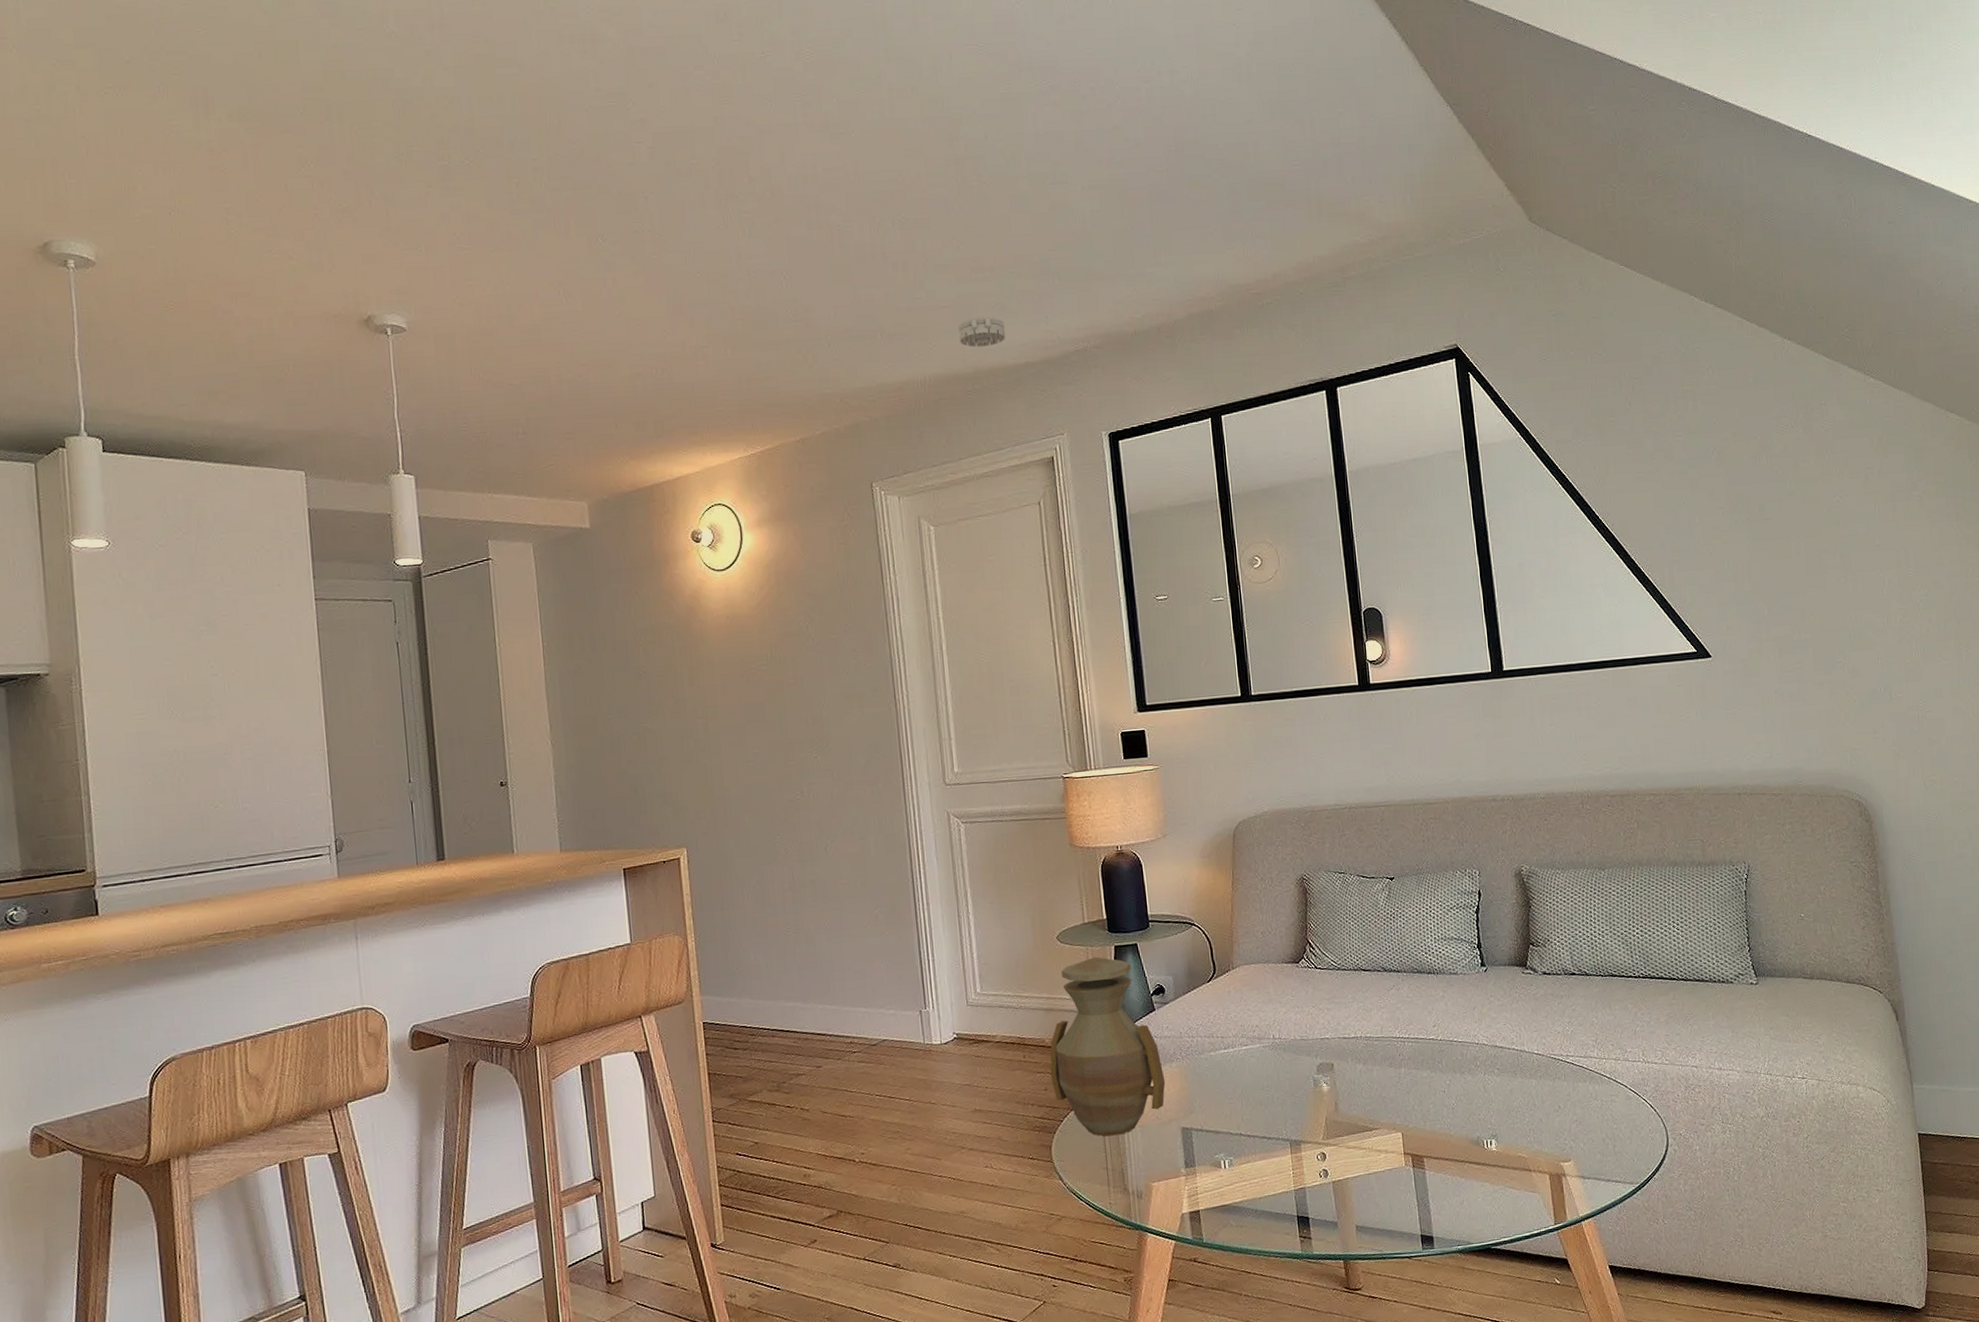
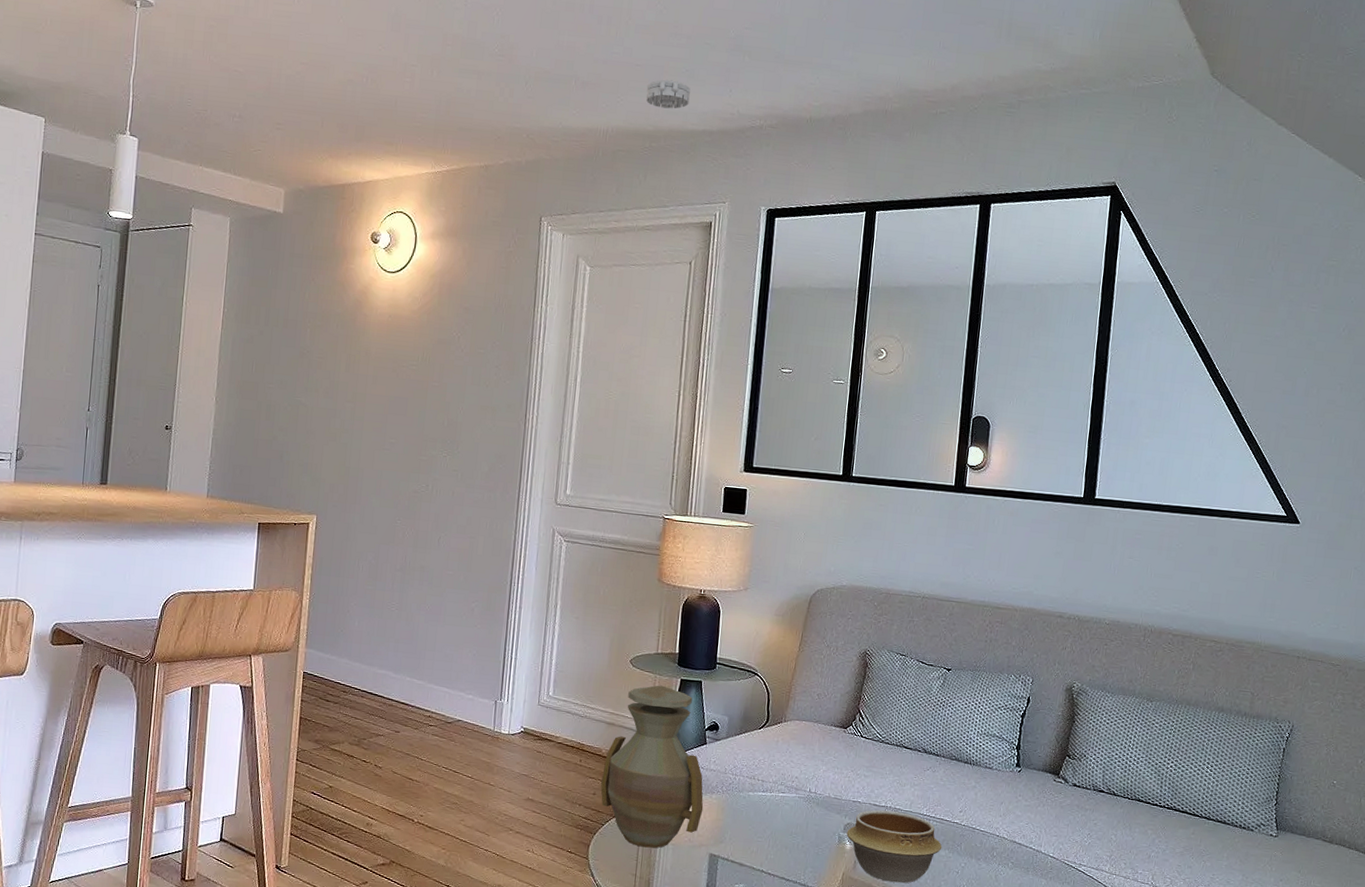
bowl: none [1321,1039,1423,1118] -> present [846,810,943,884]

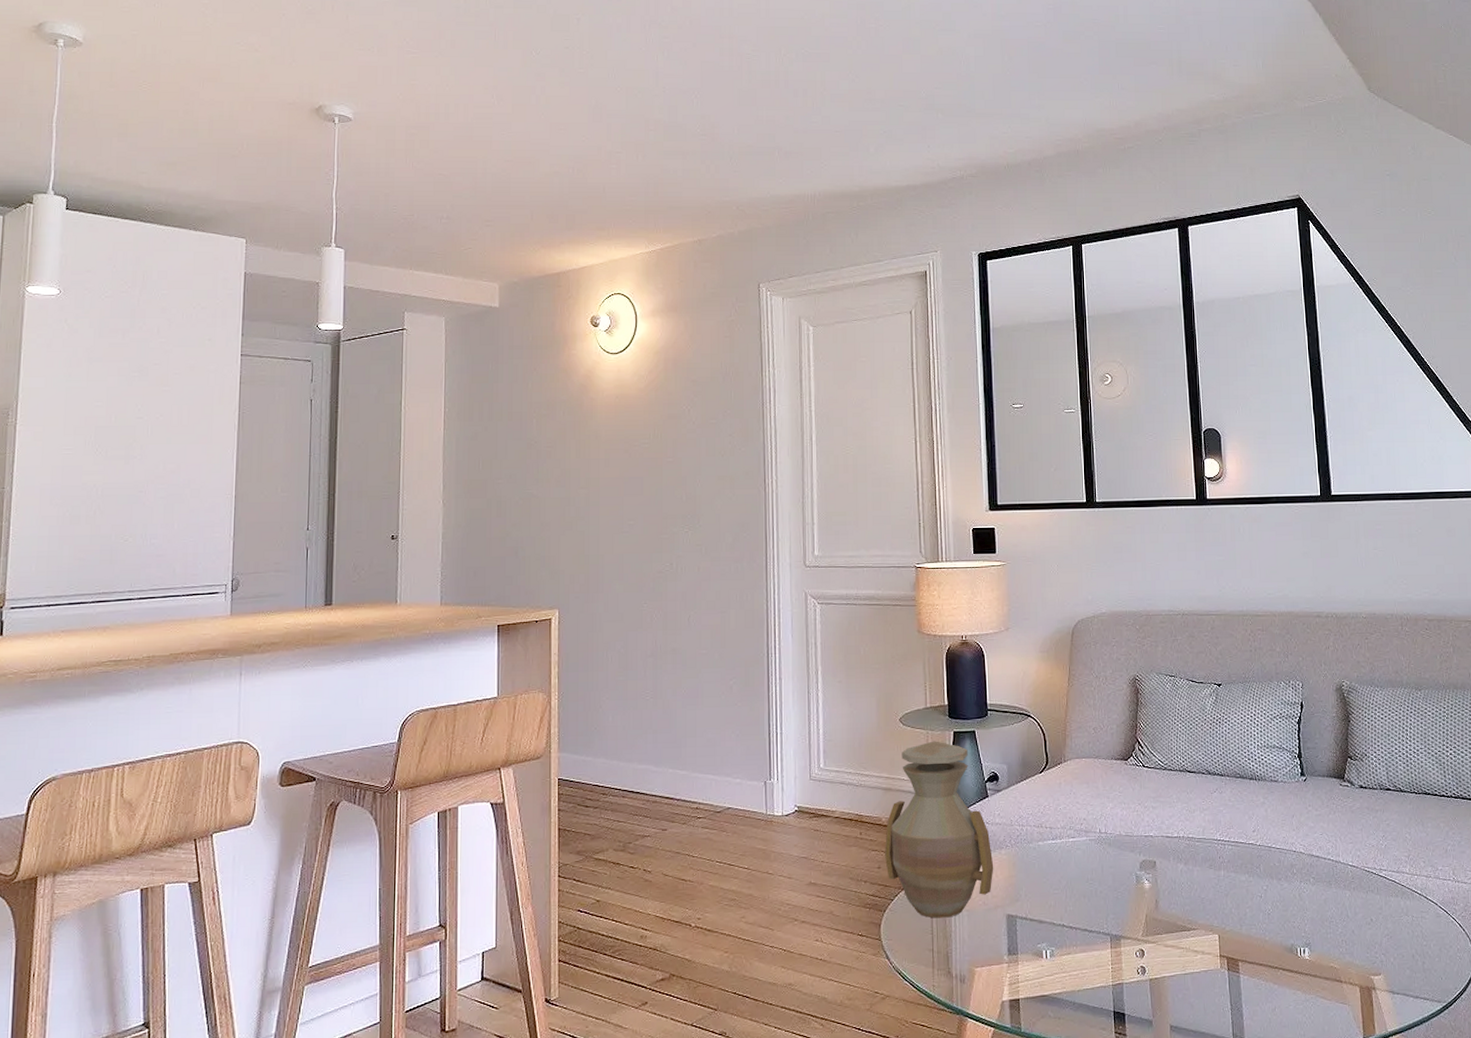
smoke detector: present [645,79,691,109] -> none [848,142,890,169]
bowl: present [846,810,943,884] -> none [1143,840,1242,918]

